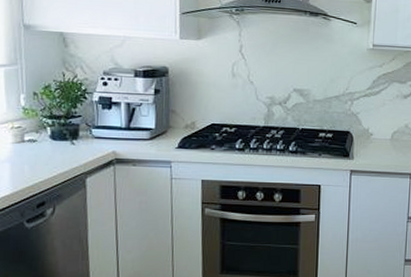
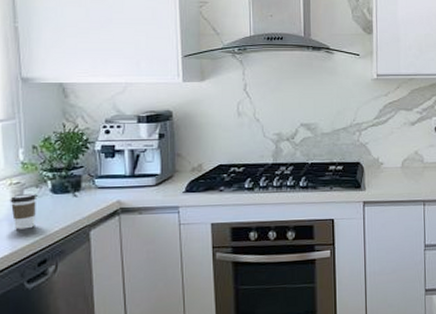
coffee cup: none [11,137,36,172] -> present [10,193,36,230]

